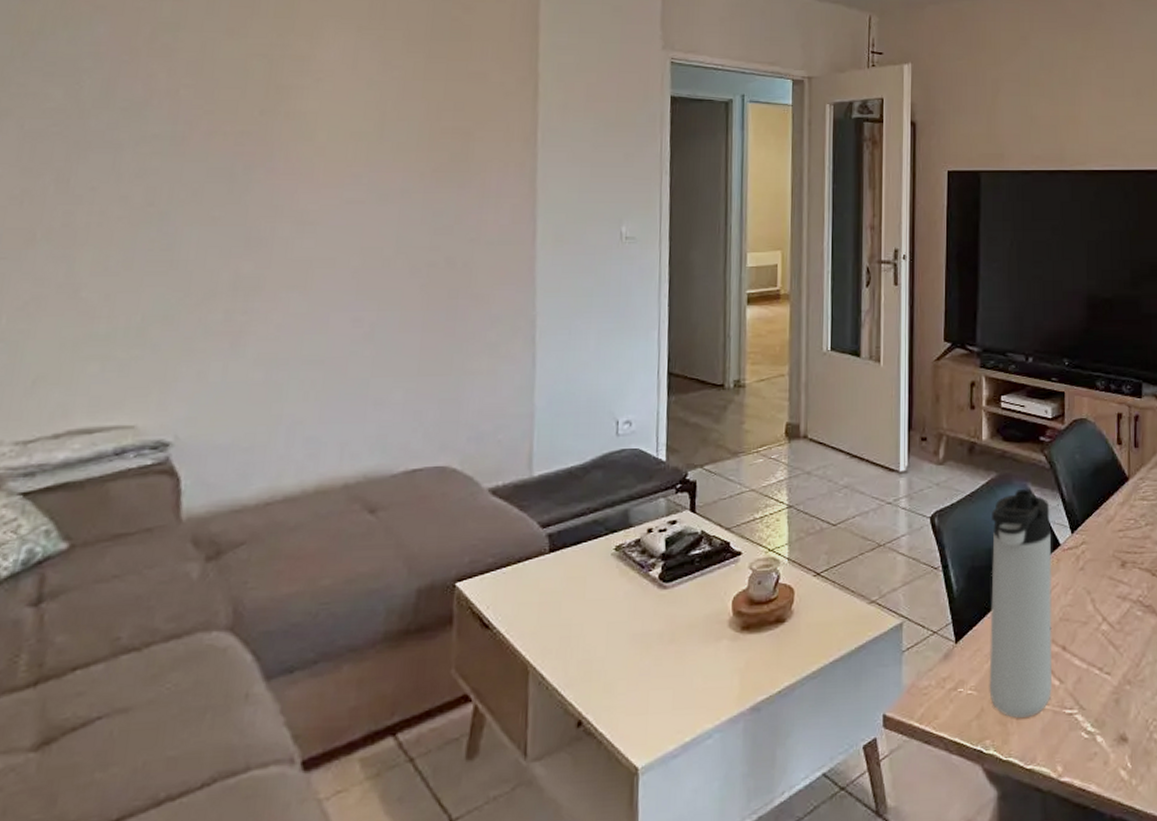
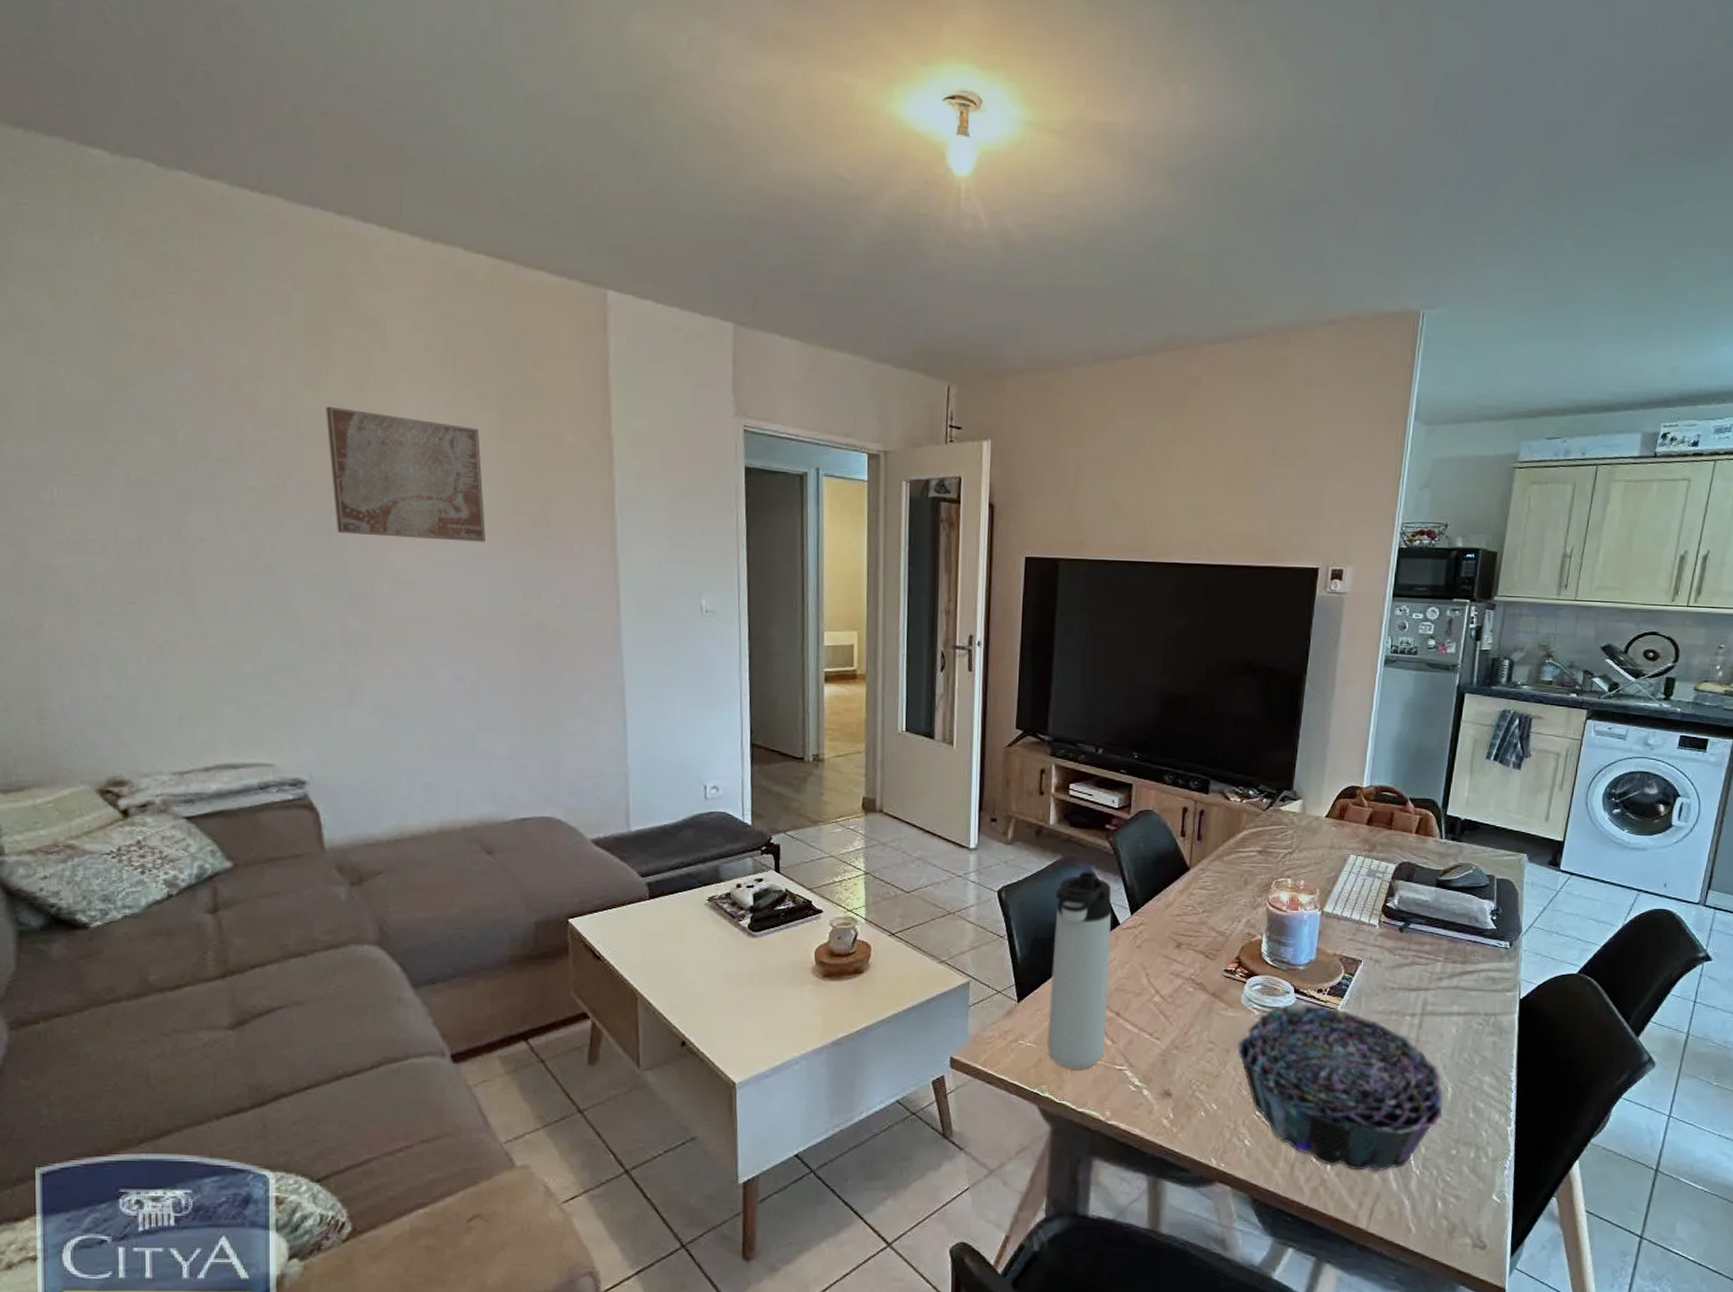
wall art: none [241,54,403,179] -> present [326,406,486,542]

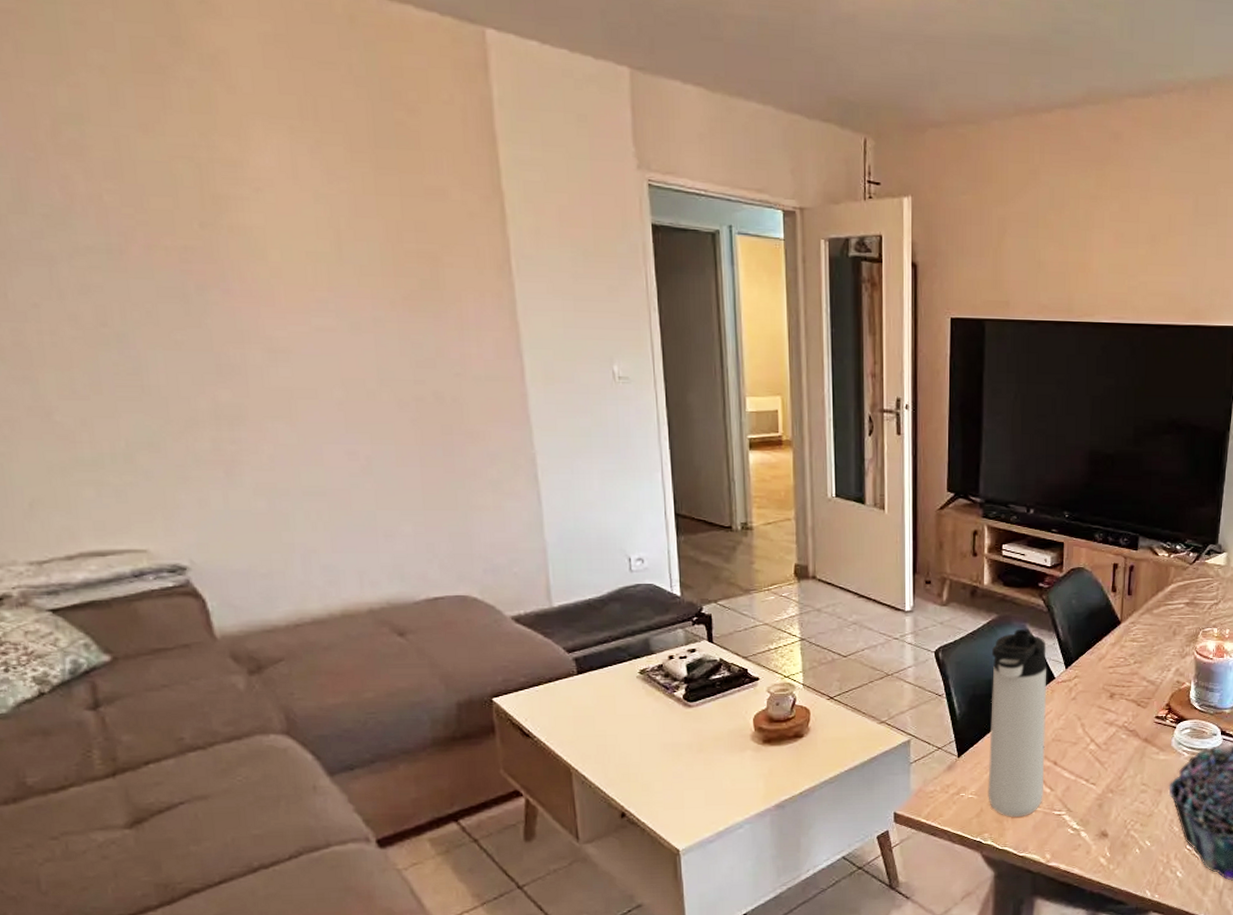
wall art: present [326,406,486,542] -> none [168,155,369,306]

